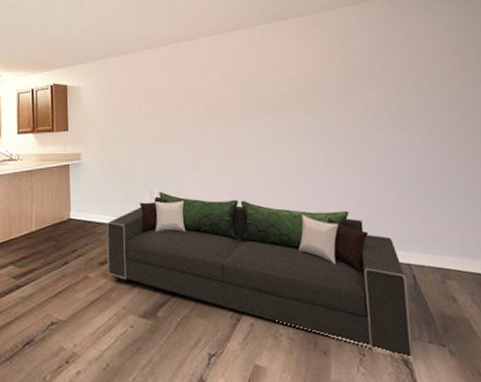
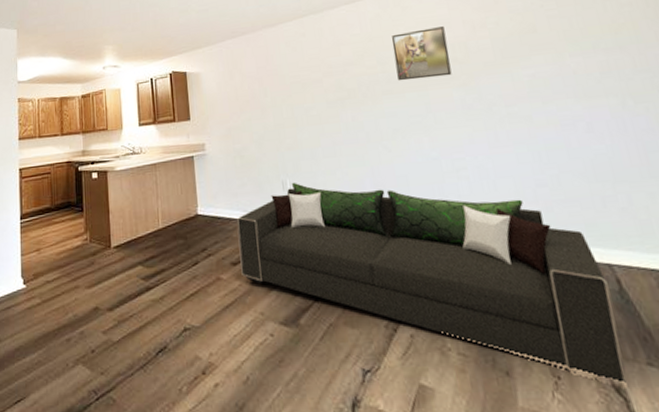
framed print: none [255,61,302,106] -> present [392,26,452,81]

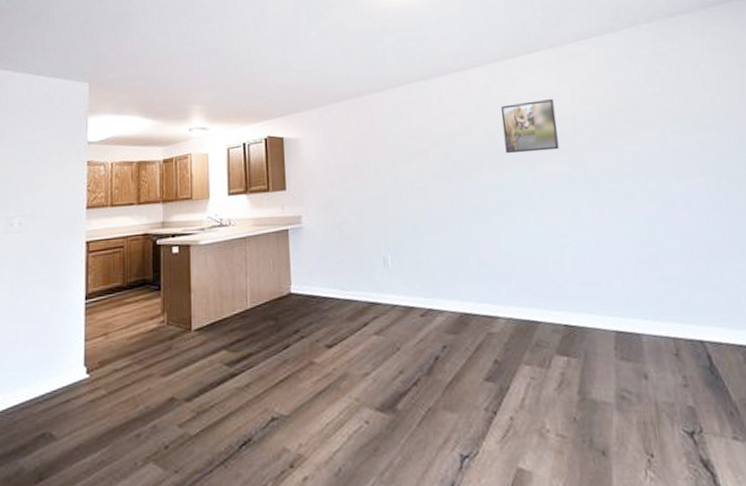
sofa: present [236,182,627,383] -> none [333,258,714,458]

